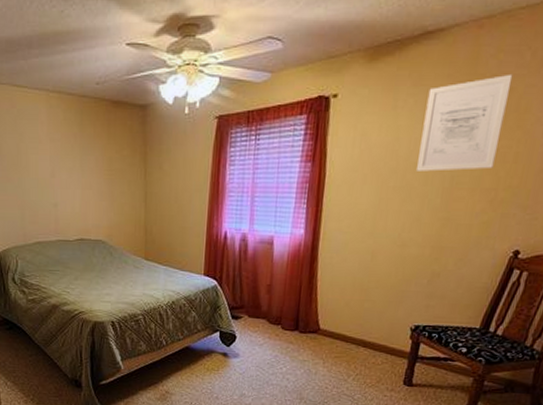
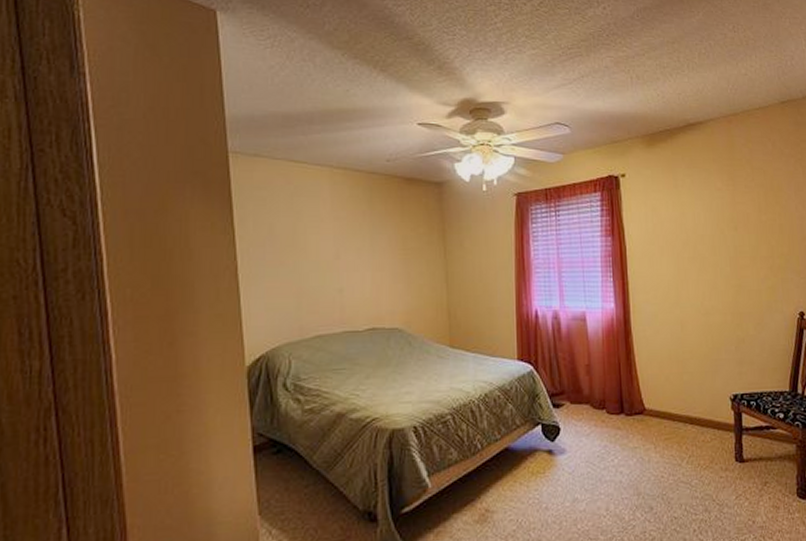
wall art: present [417,73,513,172] -> none [701,159,766,243]

